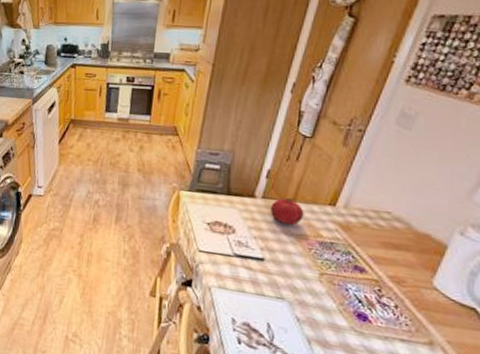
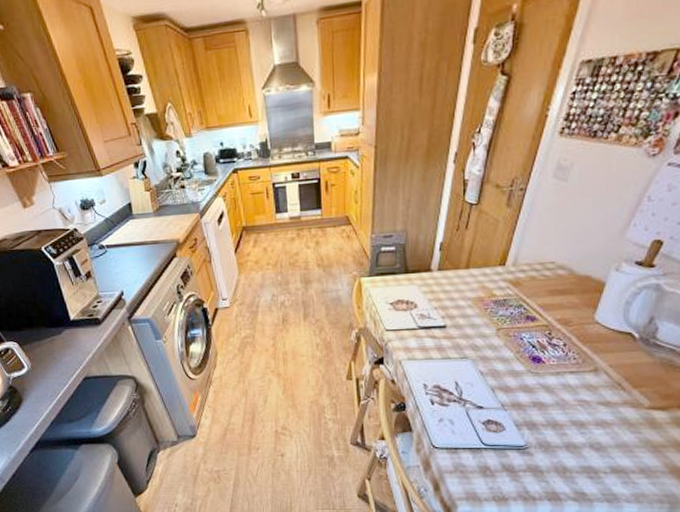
fruit: present [270,197,304,226] -> none [446,265,478,291]

